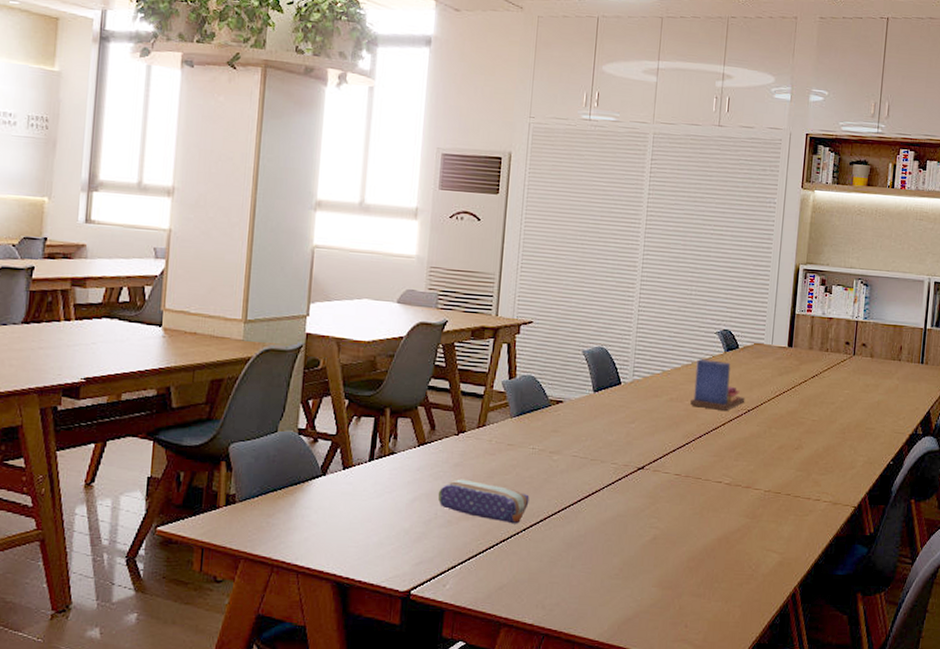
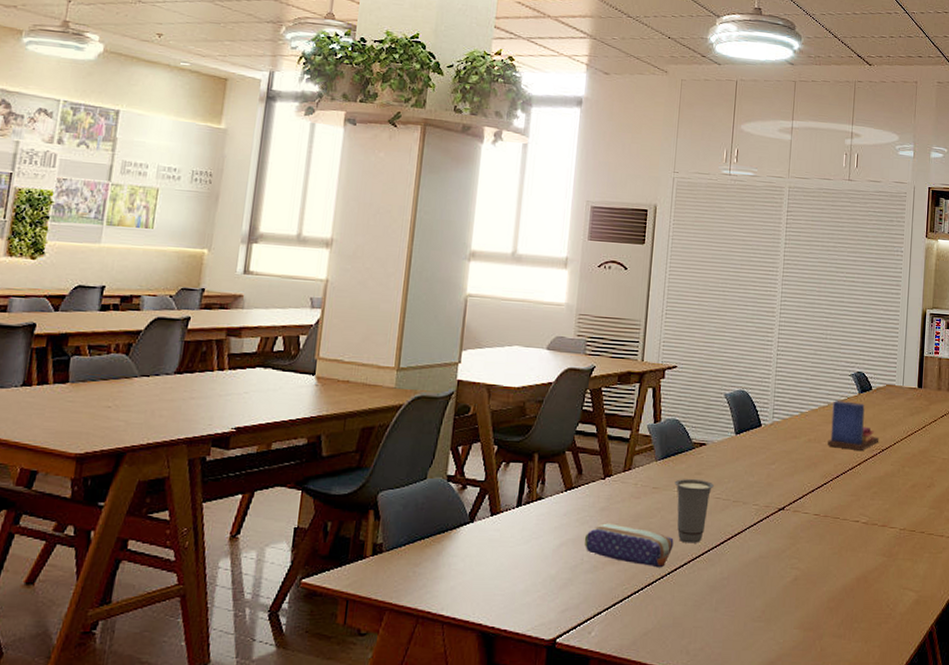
cup: none [530,436,571,501] -> present [675,479,714,543]

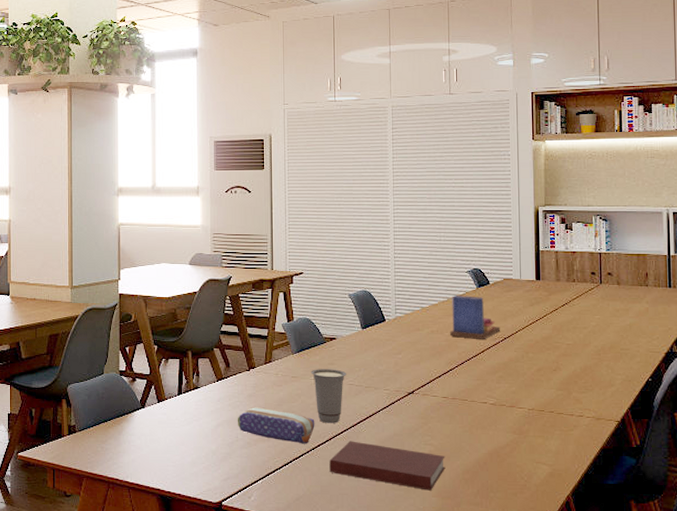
notebook: none [685,564,811,622] -> present [329,441,446,491]

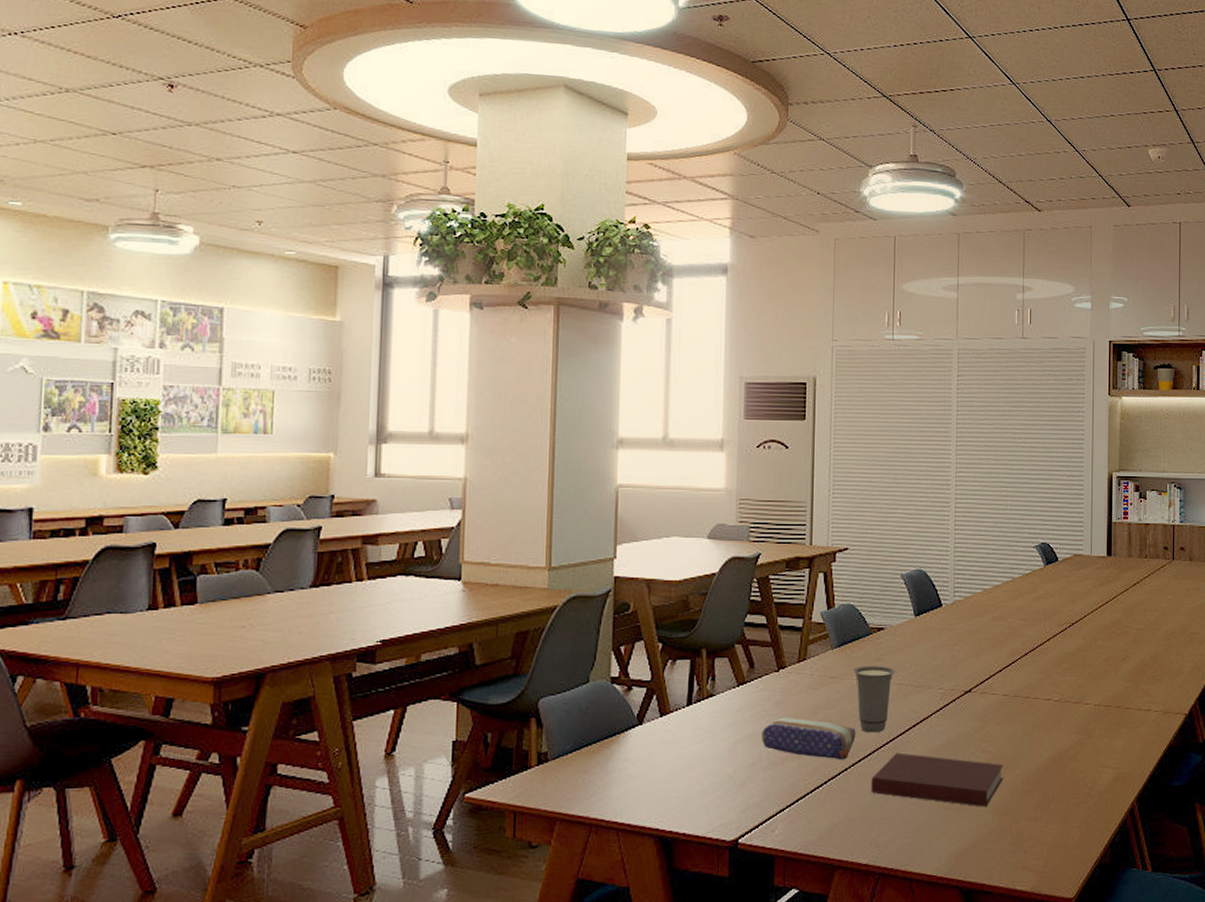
book: present [450,296,501,340] -> none [1014,575,1069,627]

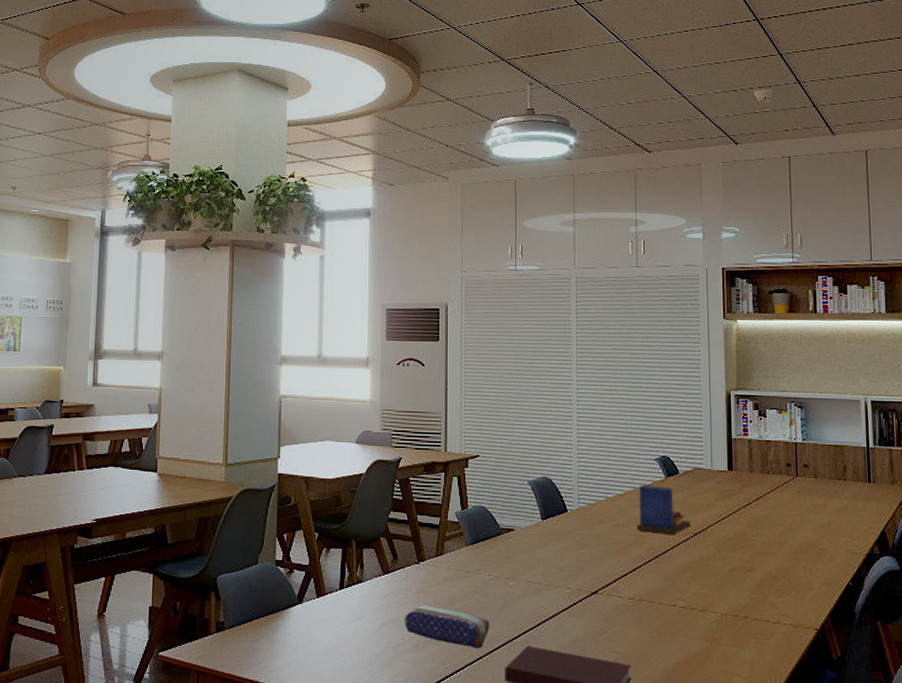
cup: present [853,666,895,733] -> none [486,563,525,625]
book: none [1014,575,1069,627] -> present [637,485,691,536]

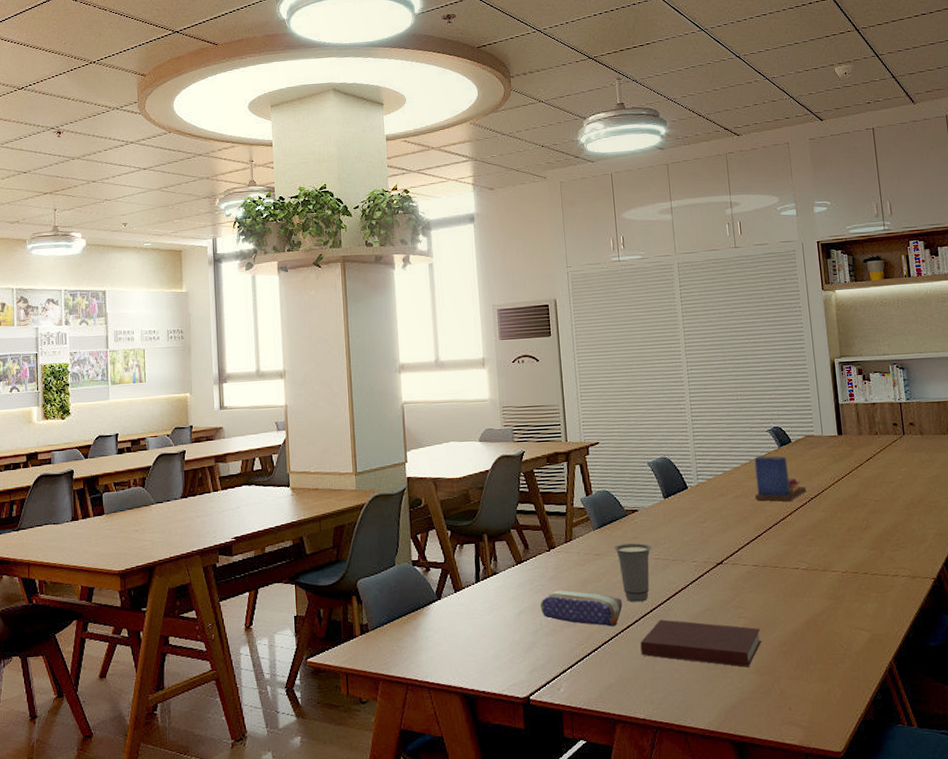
cup: none [486,563,525,625] -> present [614,543,651,602]

